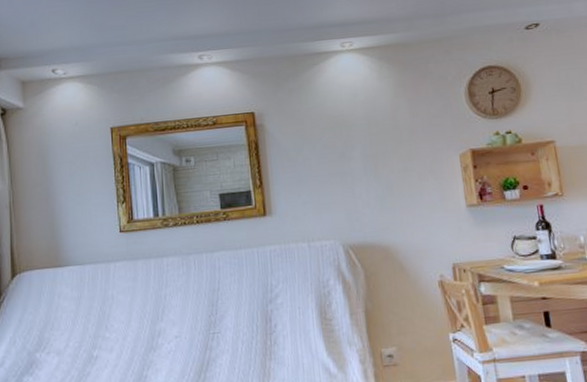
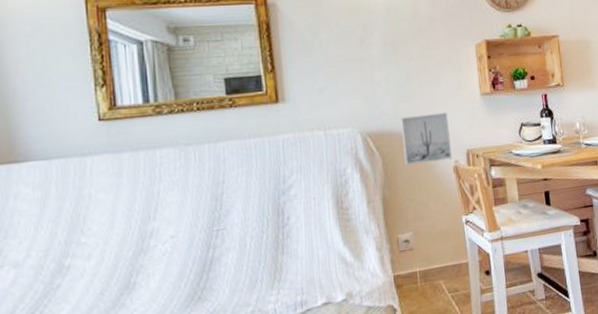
wall art: none [382,224,437,278] -> present [401,112,452,165]

